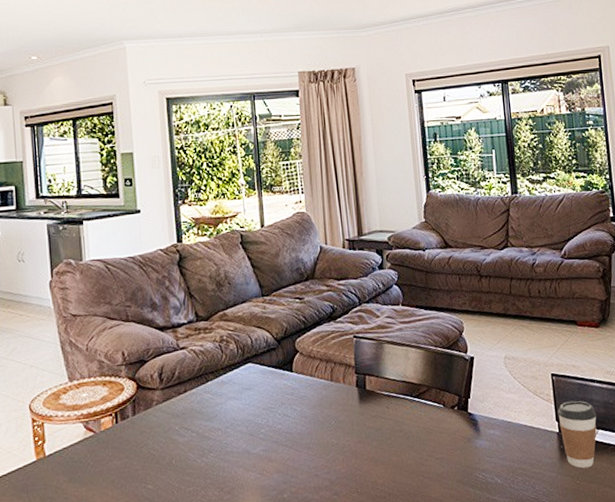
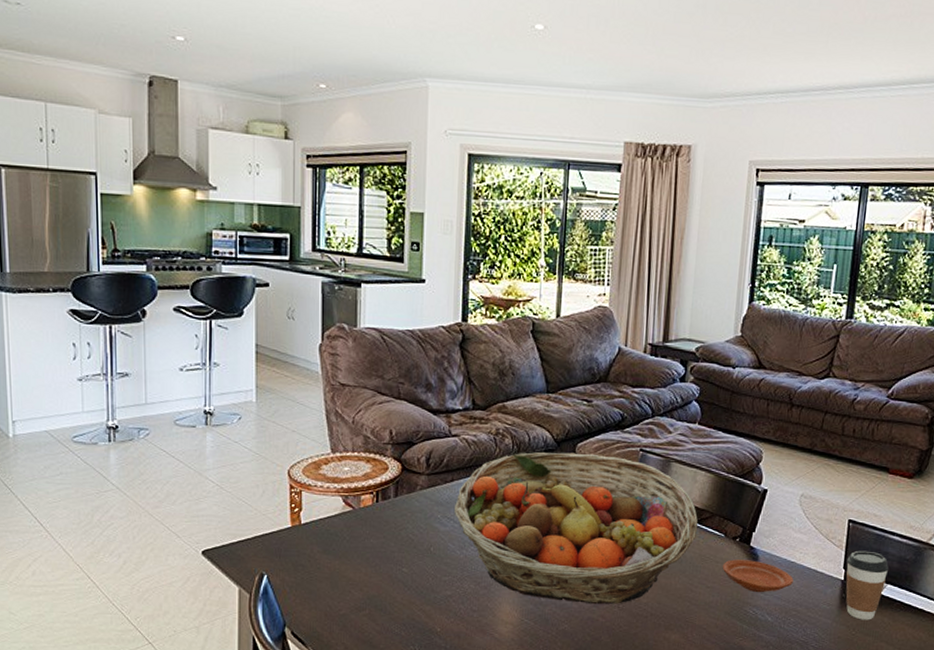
fruit basket: none [189,346,418,495] -> present [453,452,699,605]
plate: none [446,425,514,457] -> present [722,559,793,593]

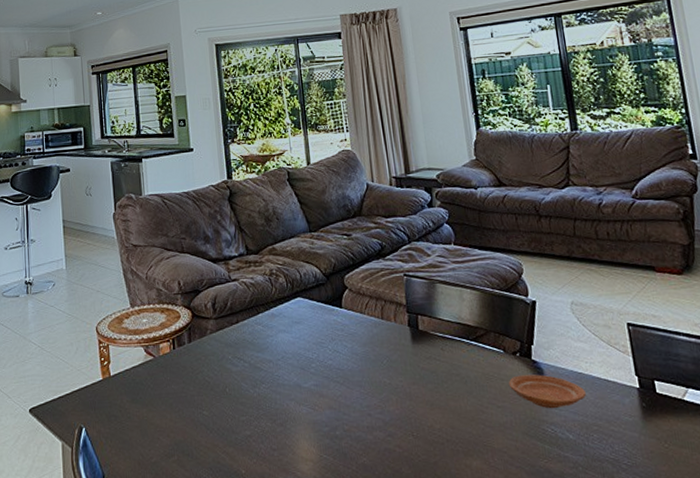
fruit basket: present [453,452,699,605] -> none [242,283,475,434]
coffee cup: present [845,550,890,620] -> none [636,354,686,431]

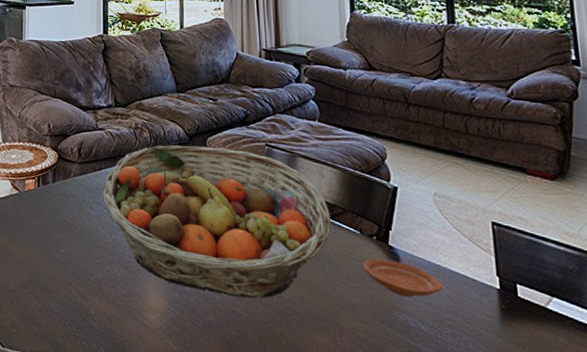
fruit basket: none [242,283,475,434] -> present [102,145,332,299]

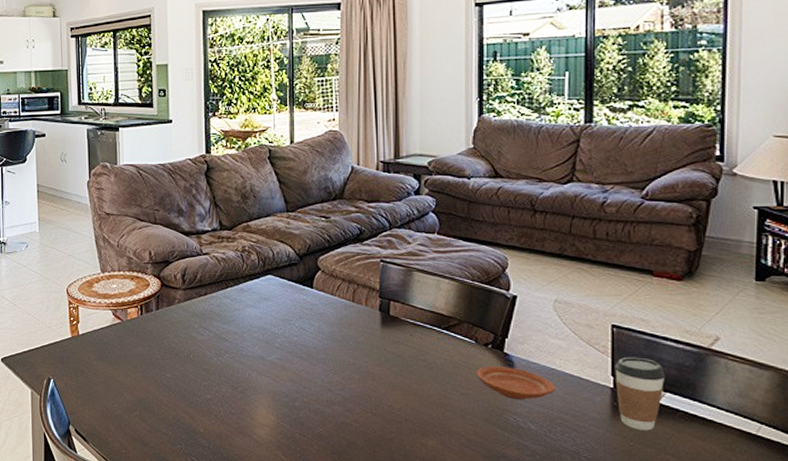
fruit basket: present [102,145,332,299] -> none [208,265,447,410]
coffee cup: none [499,256,551,339] -> present [615,357,666,431]

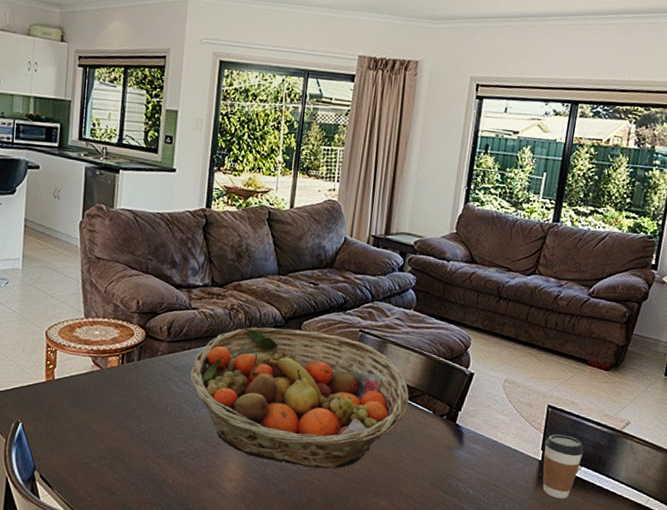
fruit basket: none [208,265,447,410] -> present [189,327,410,469]
plate: present [476,366,555,400] -> none [429,435,495,468]

